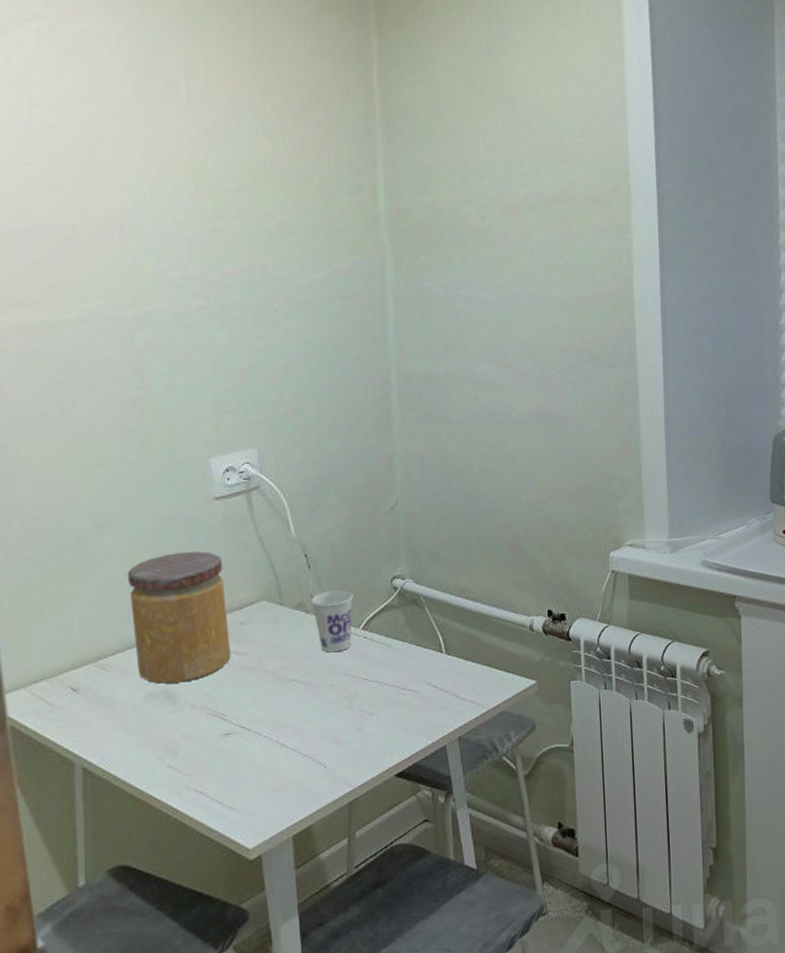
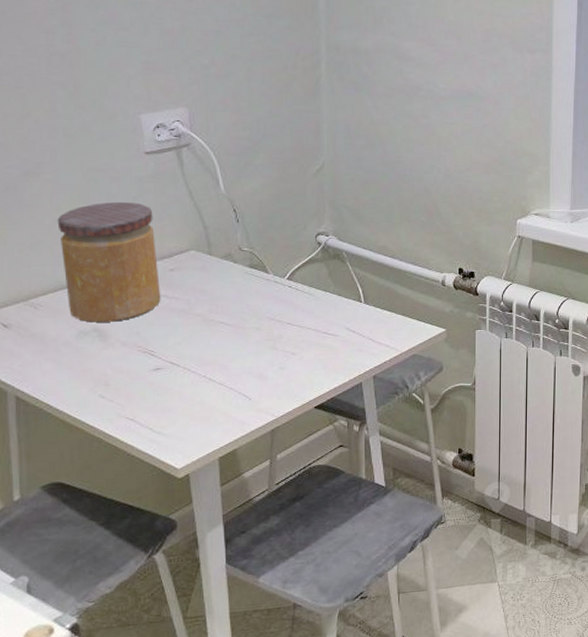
cup: present [311,590,353,653] -> none [239,243,279,299]

